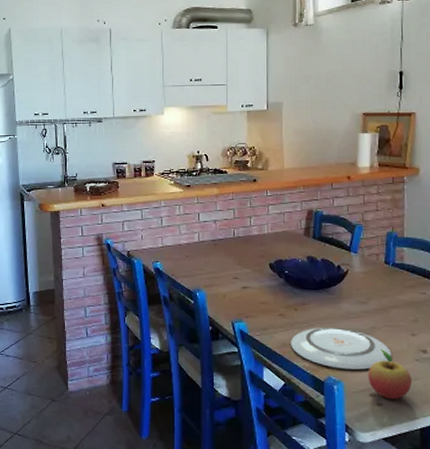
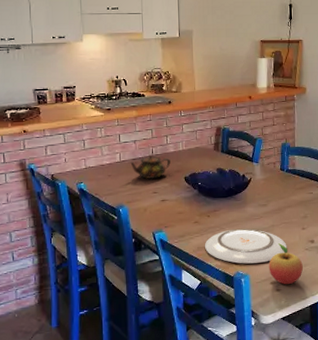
teapot: none [209,236,254,263] -> present [130,154,171,179]

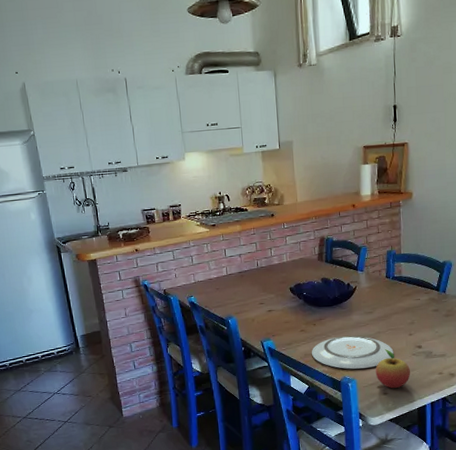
teapot: present [130,154,171,179] -> none [237,267,276,291]

